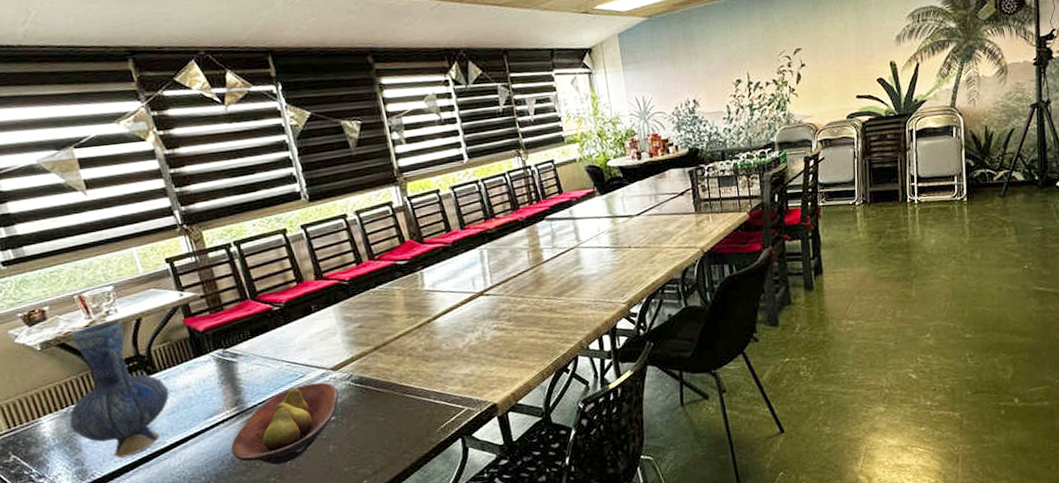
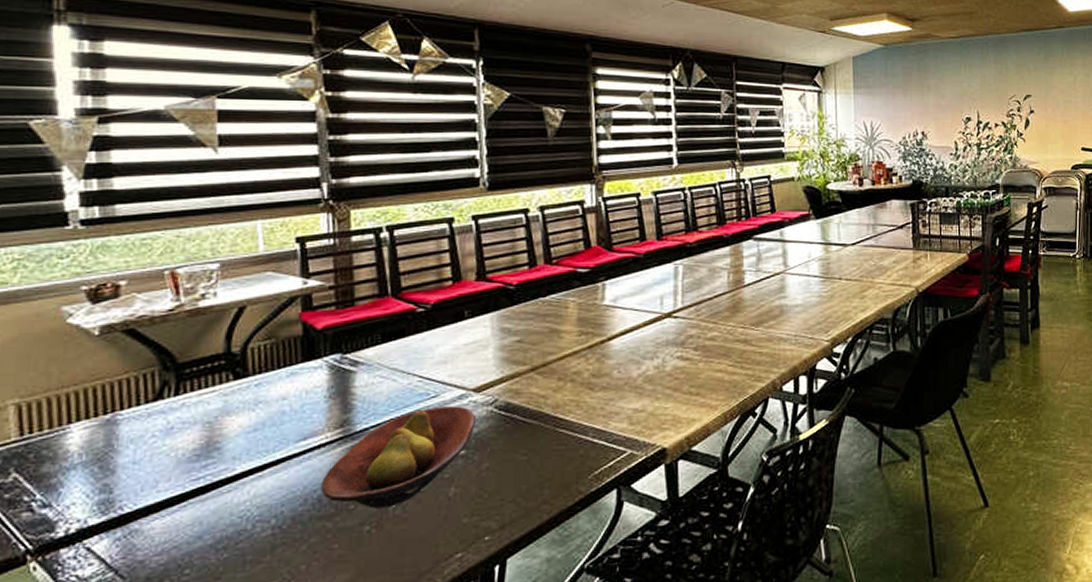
vase: present [69,320,170,458] -> none [109,307,258,486]

